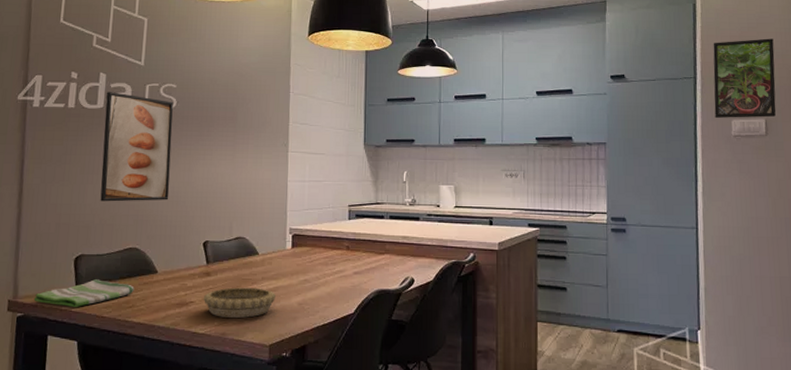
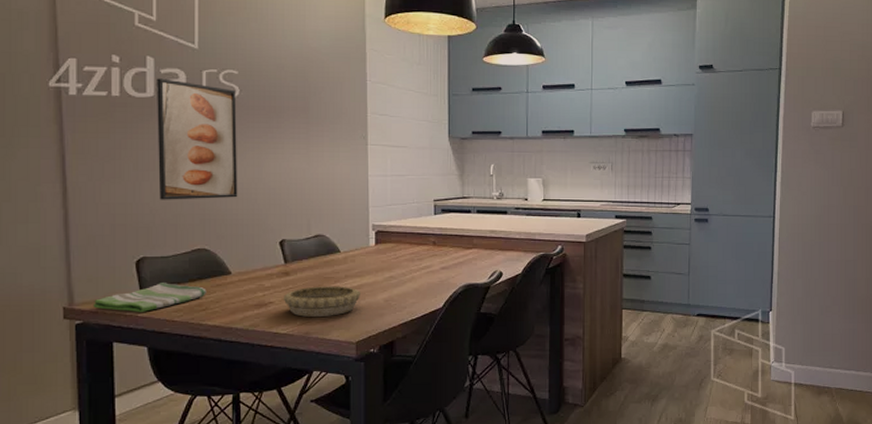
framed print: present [713,38,776,118] -> none [796,29,856,110]

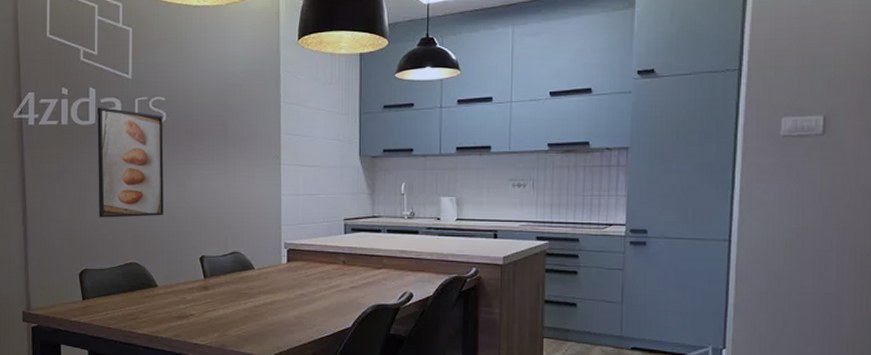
dish towel: present [93,283,207,313] -> none [45,293,137,320]
decorative bowl: present [283,286,360,317] -> none [202,301,273,331]

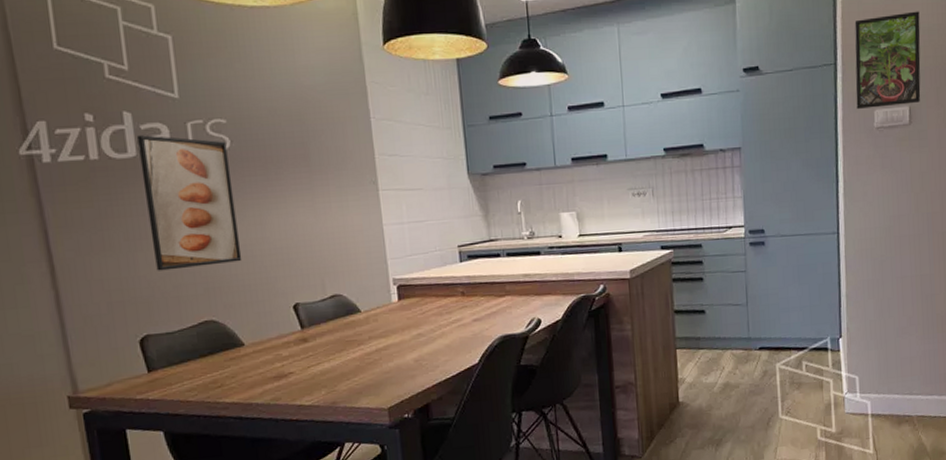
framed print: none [761,18,843,116] -> present [854,11,921,109]

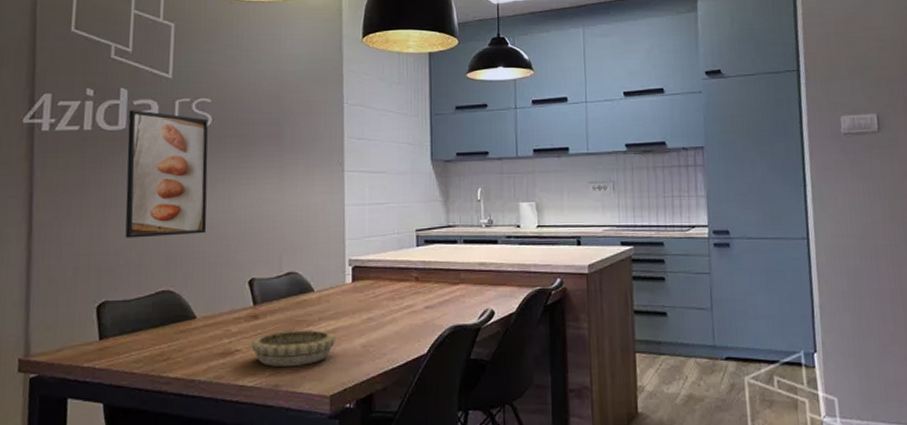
decorative bowl: none [303,348,388,386] -> present [250,330,335,367]
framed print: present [854,11,921,109] -> none [816,24,889,114]

